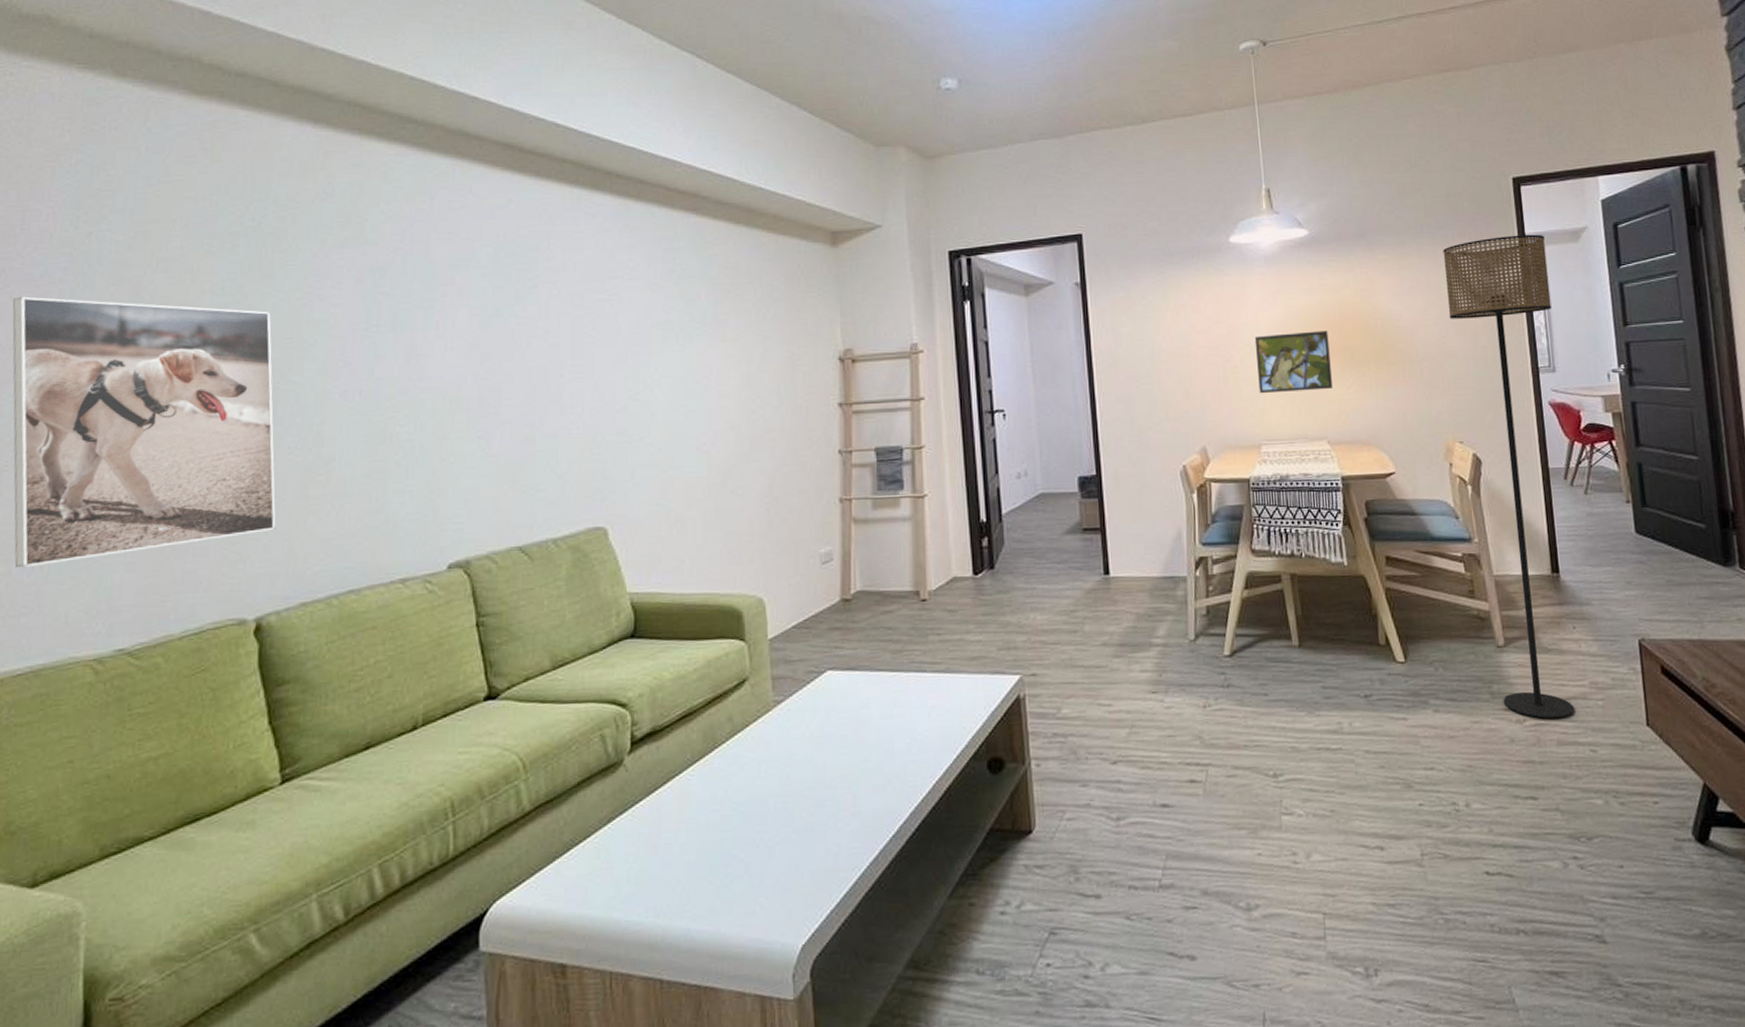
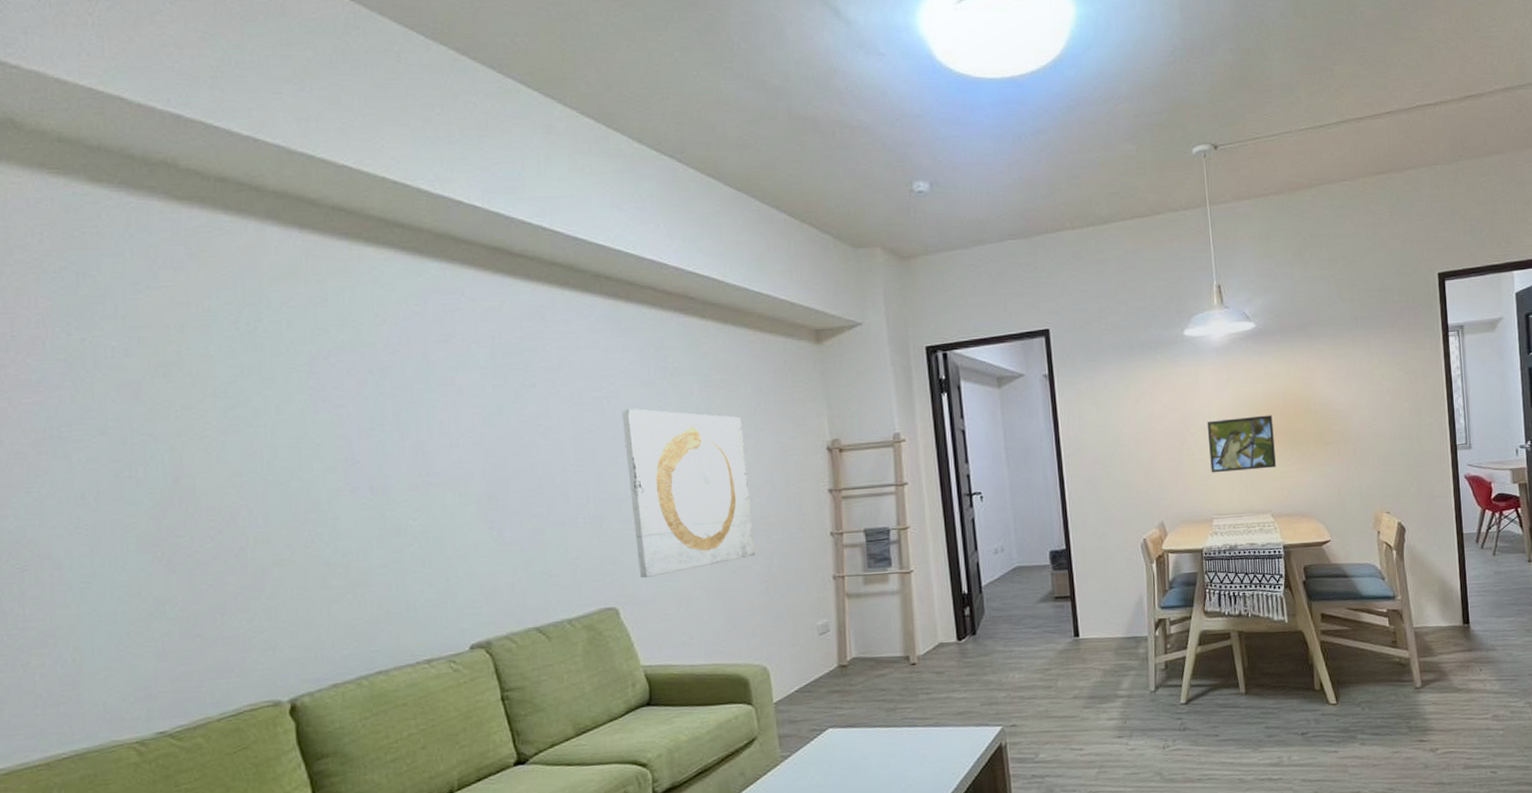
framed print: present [12,296,276,568] -> none [13,402,301,661]
wall art: none [624,313,757,495] -> present [621,409,756,578]
floor lamp: present [1443,234,1575,720] -> none [1375,325,1479,748]

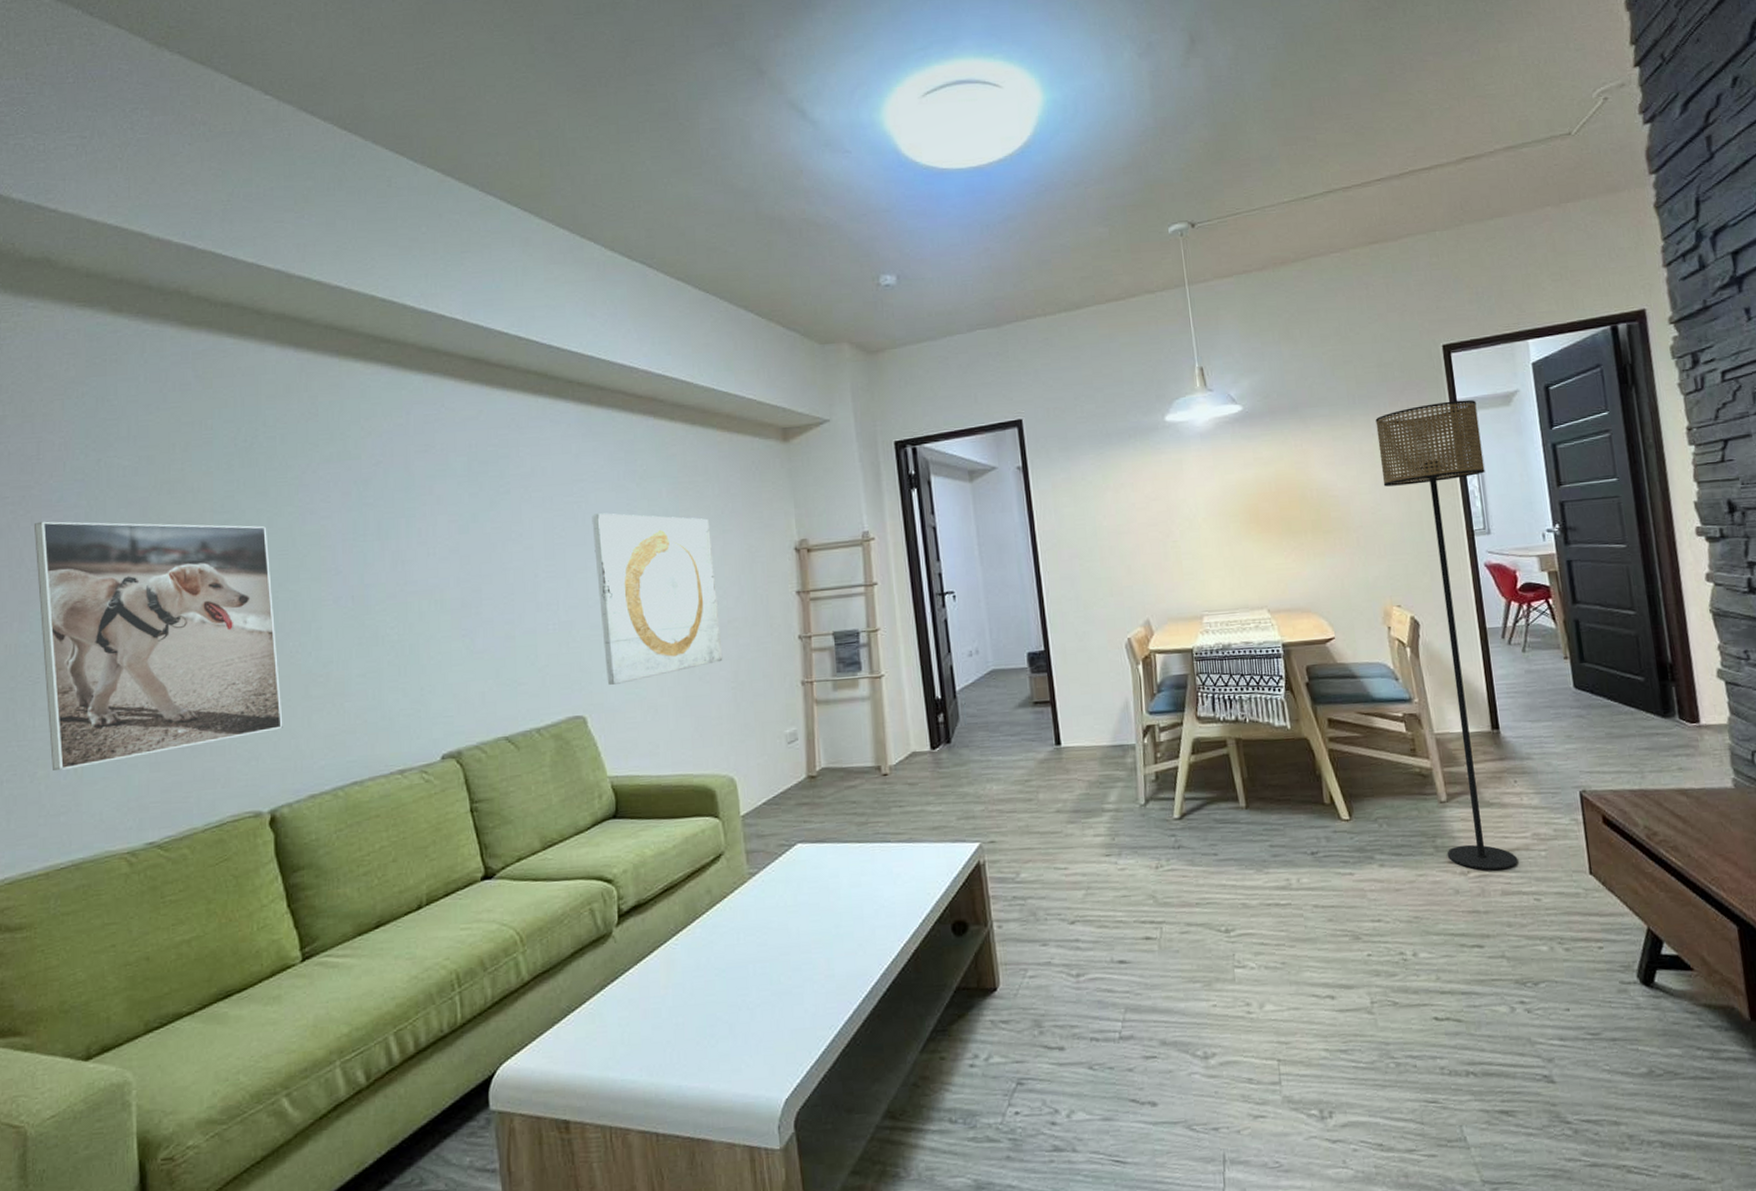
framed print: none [13,402,301,661] -> present [35,521,283,771]
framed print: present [1206,415,1276,473] -> none [1193,503,1271,567]
floor lamp: none [1375,325,1479,748] -> present [1375,400,1518,871]

